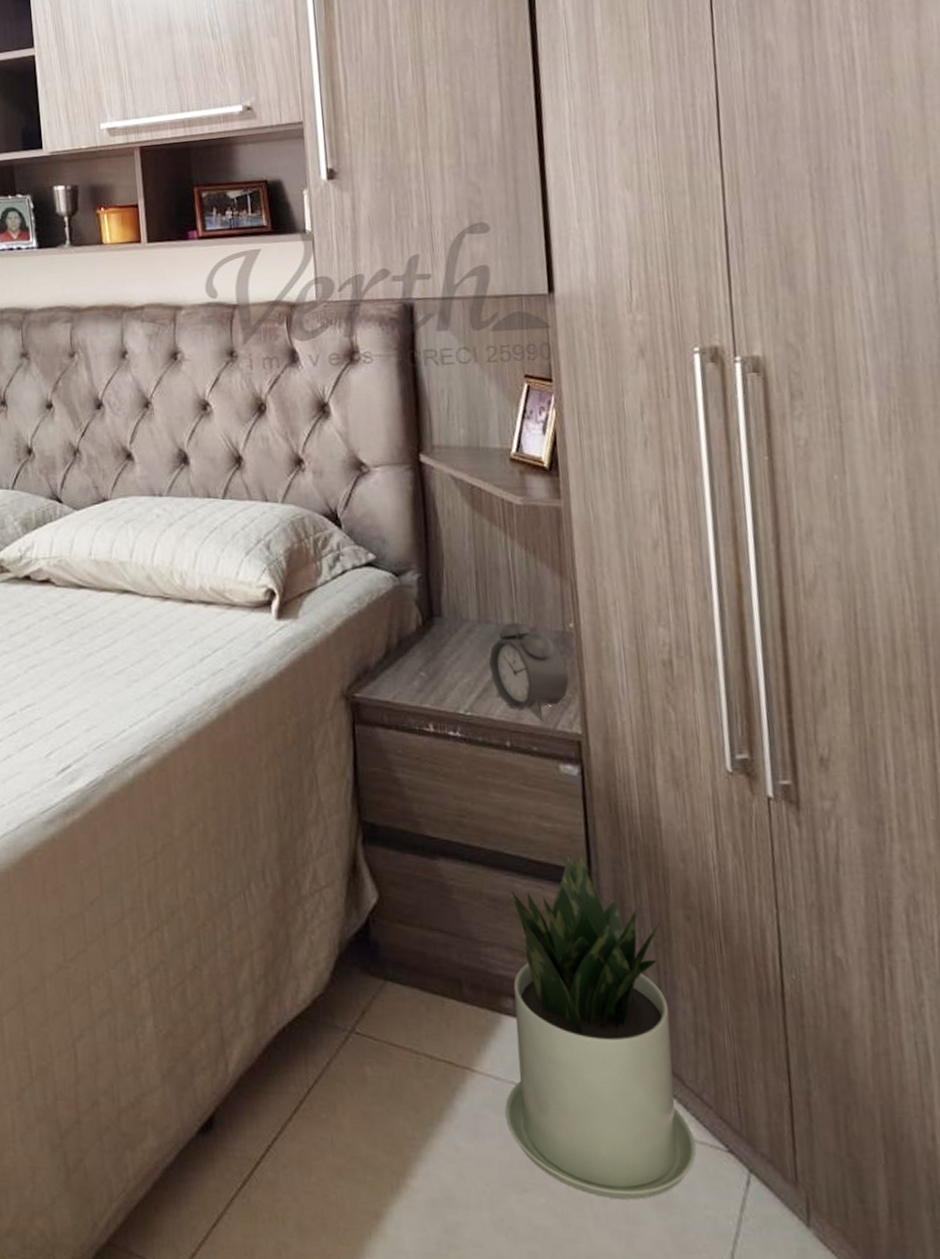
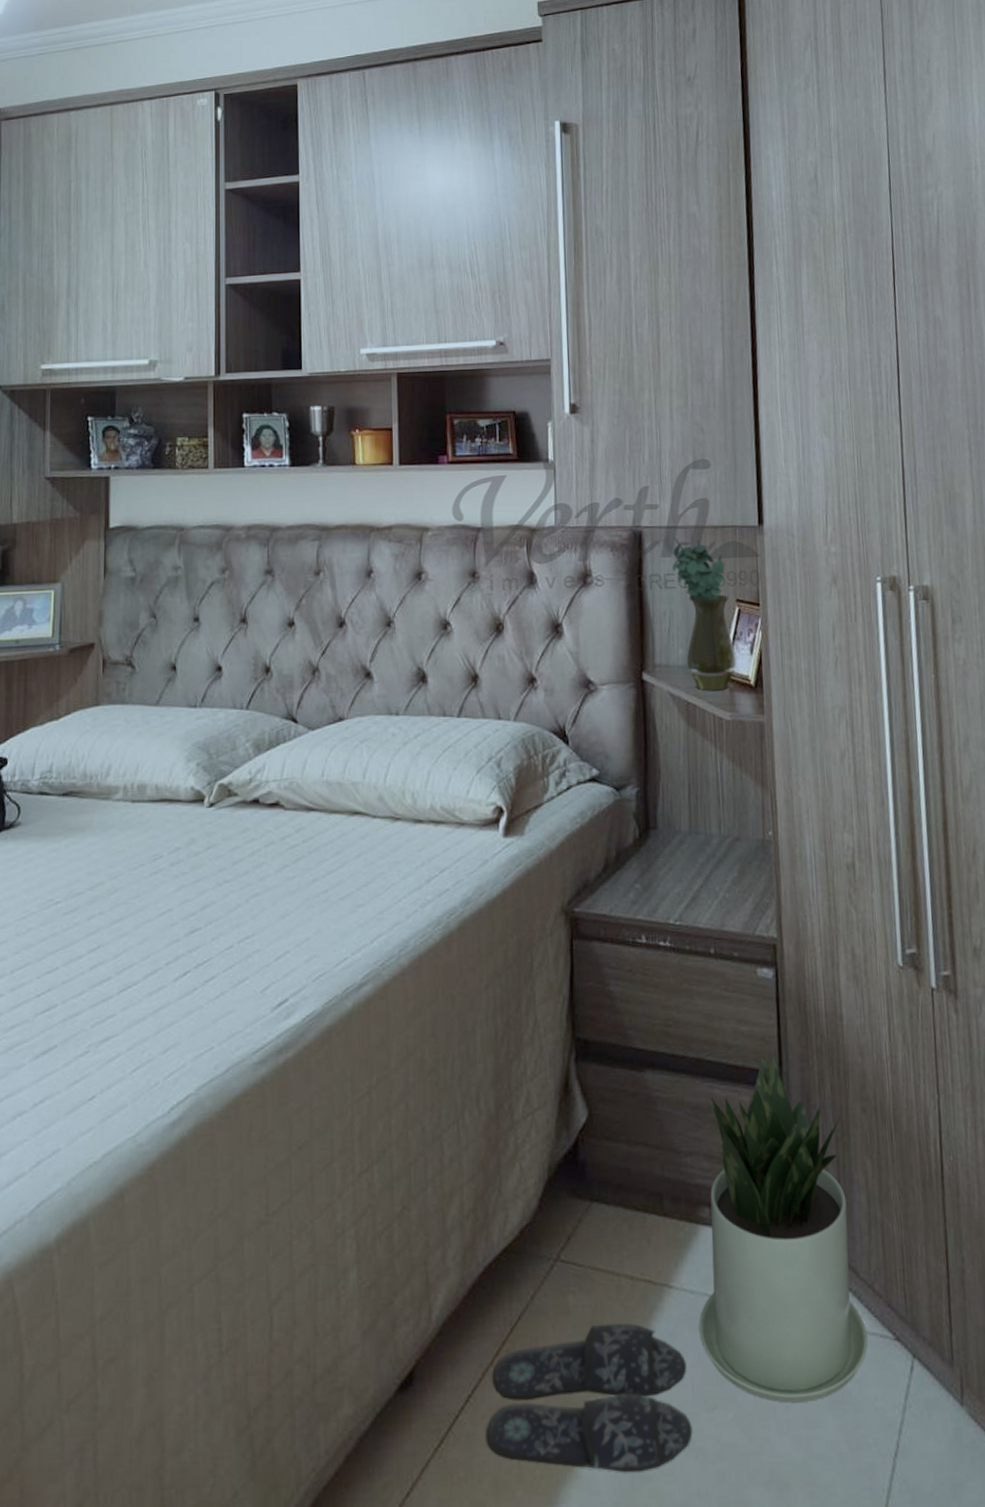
slippers: none [287,1097,502,1240] -> present [486,1323,693,1472]
vase: none [449,309,527,474] -> present [672,537,736,691]
alarm clock: present [489,623,569,720] -> none [698,833,767,926]

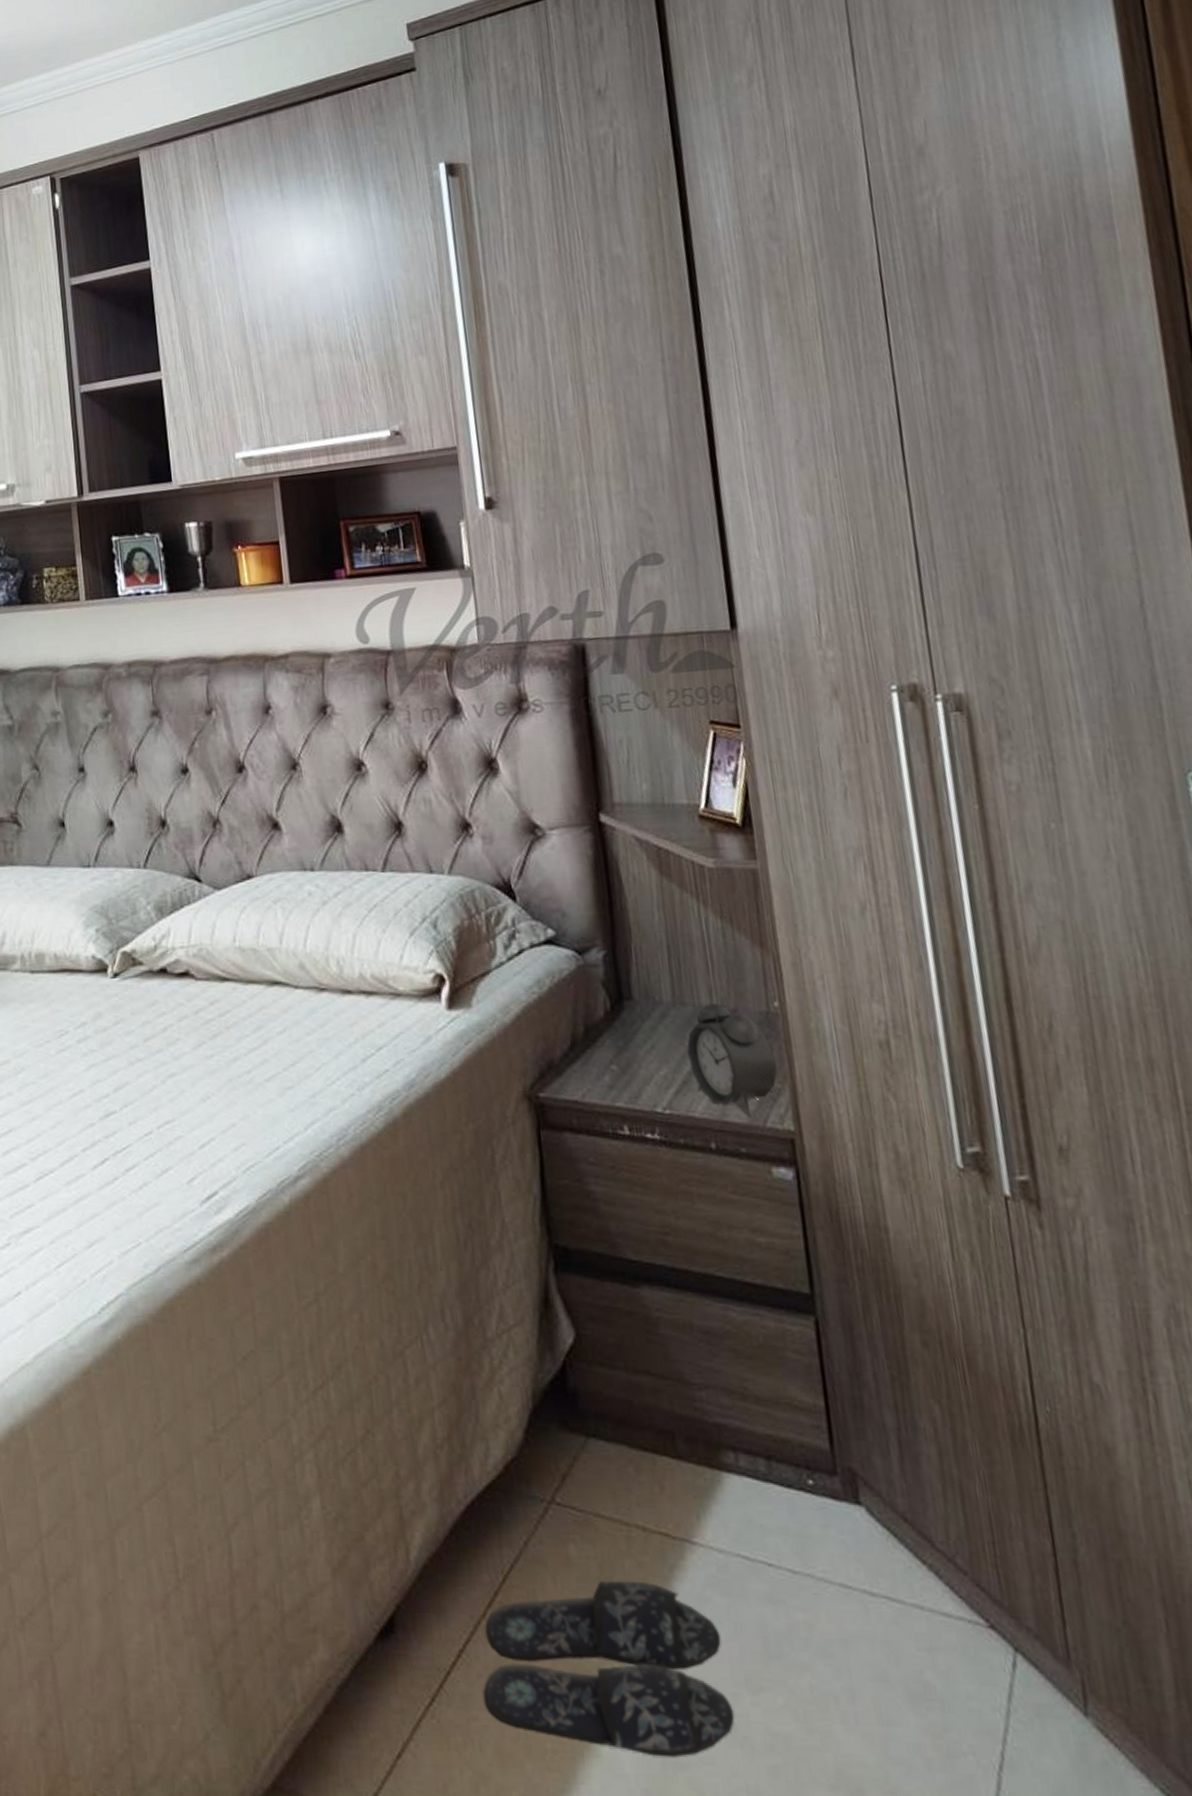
vase: present [672,537,736,691] -> none [625,649,716,833]
alarm clock: none [698,833,767,926] -> present [687,1004,777,1117]
planter: present [699,1056,868,1403] -> none [726,1274,953,1694]

